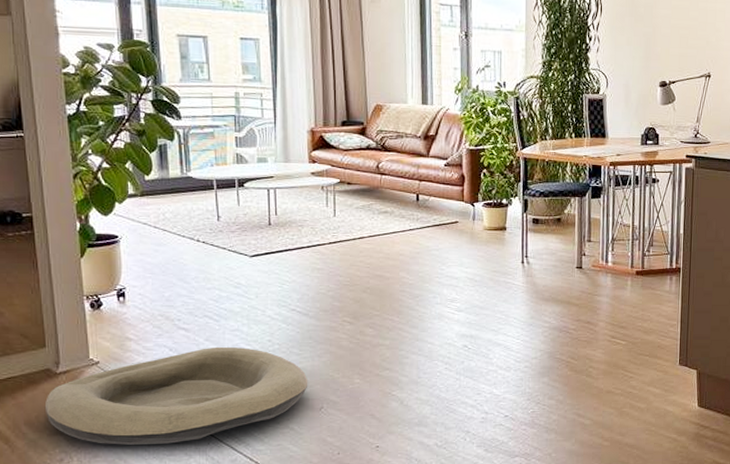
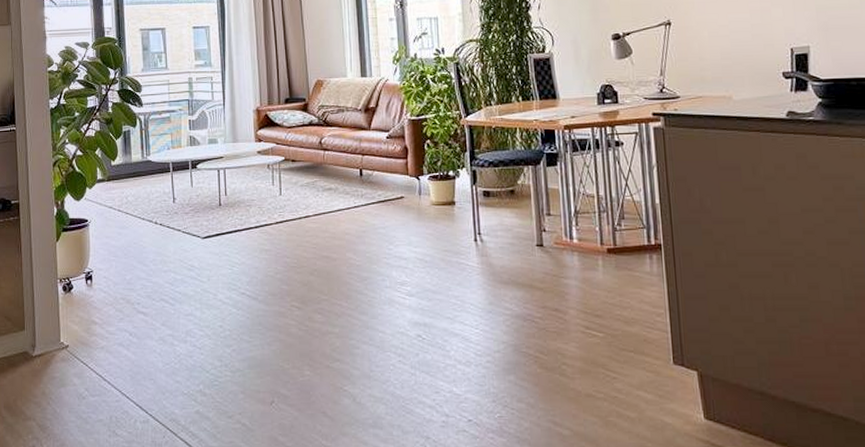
dog bed: present [44,346,308,445] -> none [21,332,259,435]

